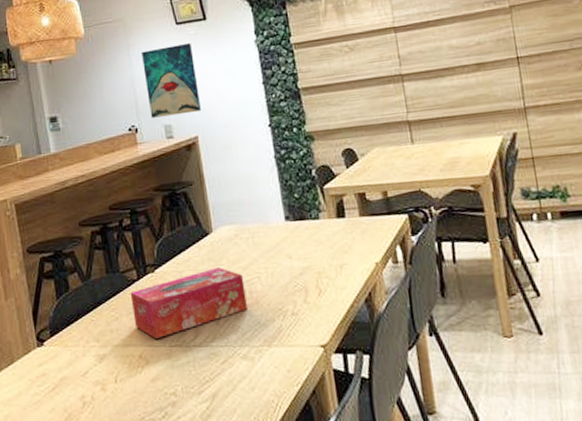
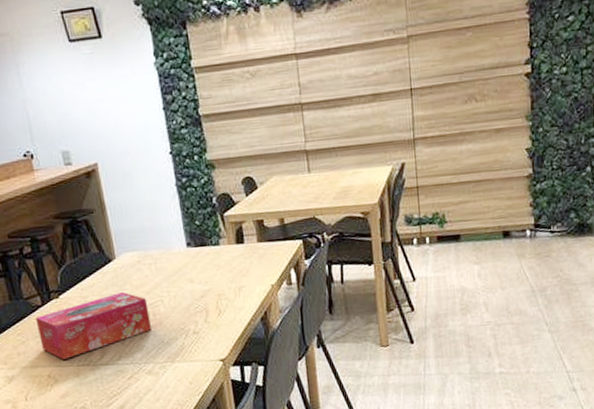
wall art: present [142,42,201,118] -> none [33,62,99,144]

